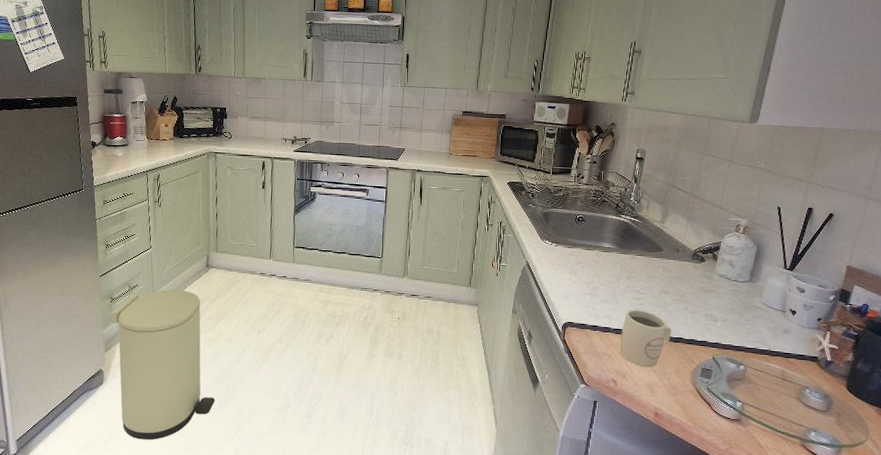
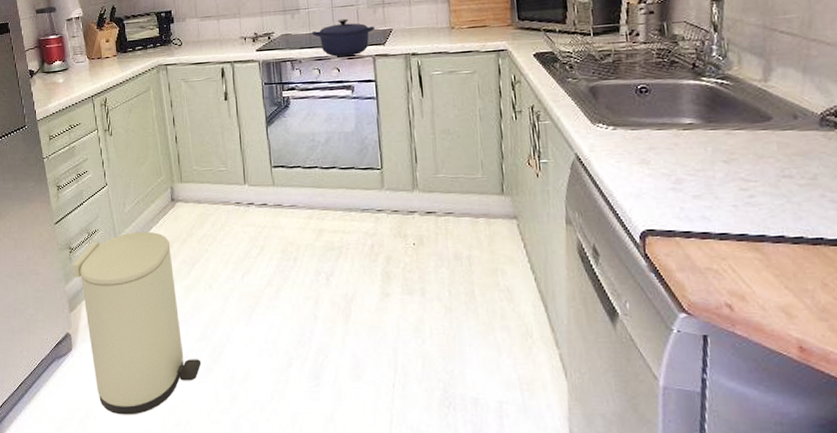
cooking pot: none [341,135,392,165] -> present [312,18,375,57]
mug: present [620,309,672,368] -> none [728,204,806,284]

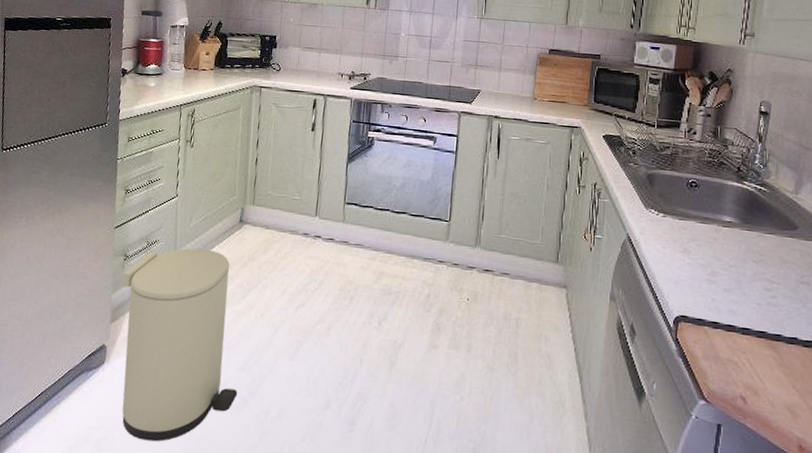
cooking pot: present [312,18,375,57] -> none [406,72,465,109]

